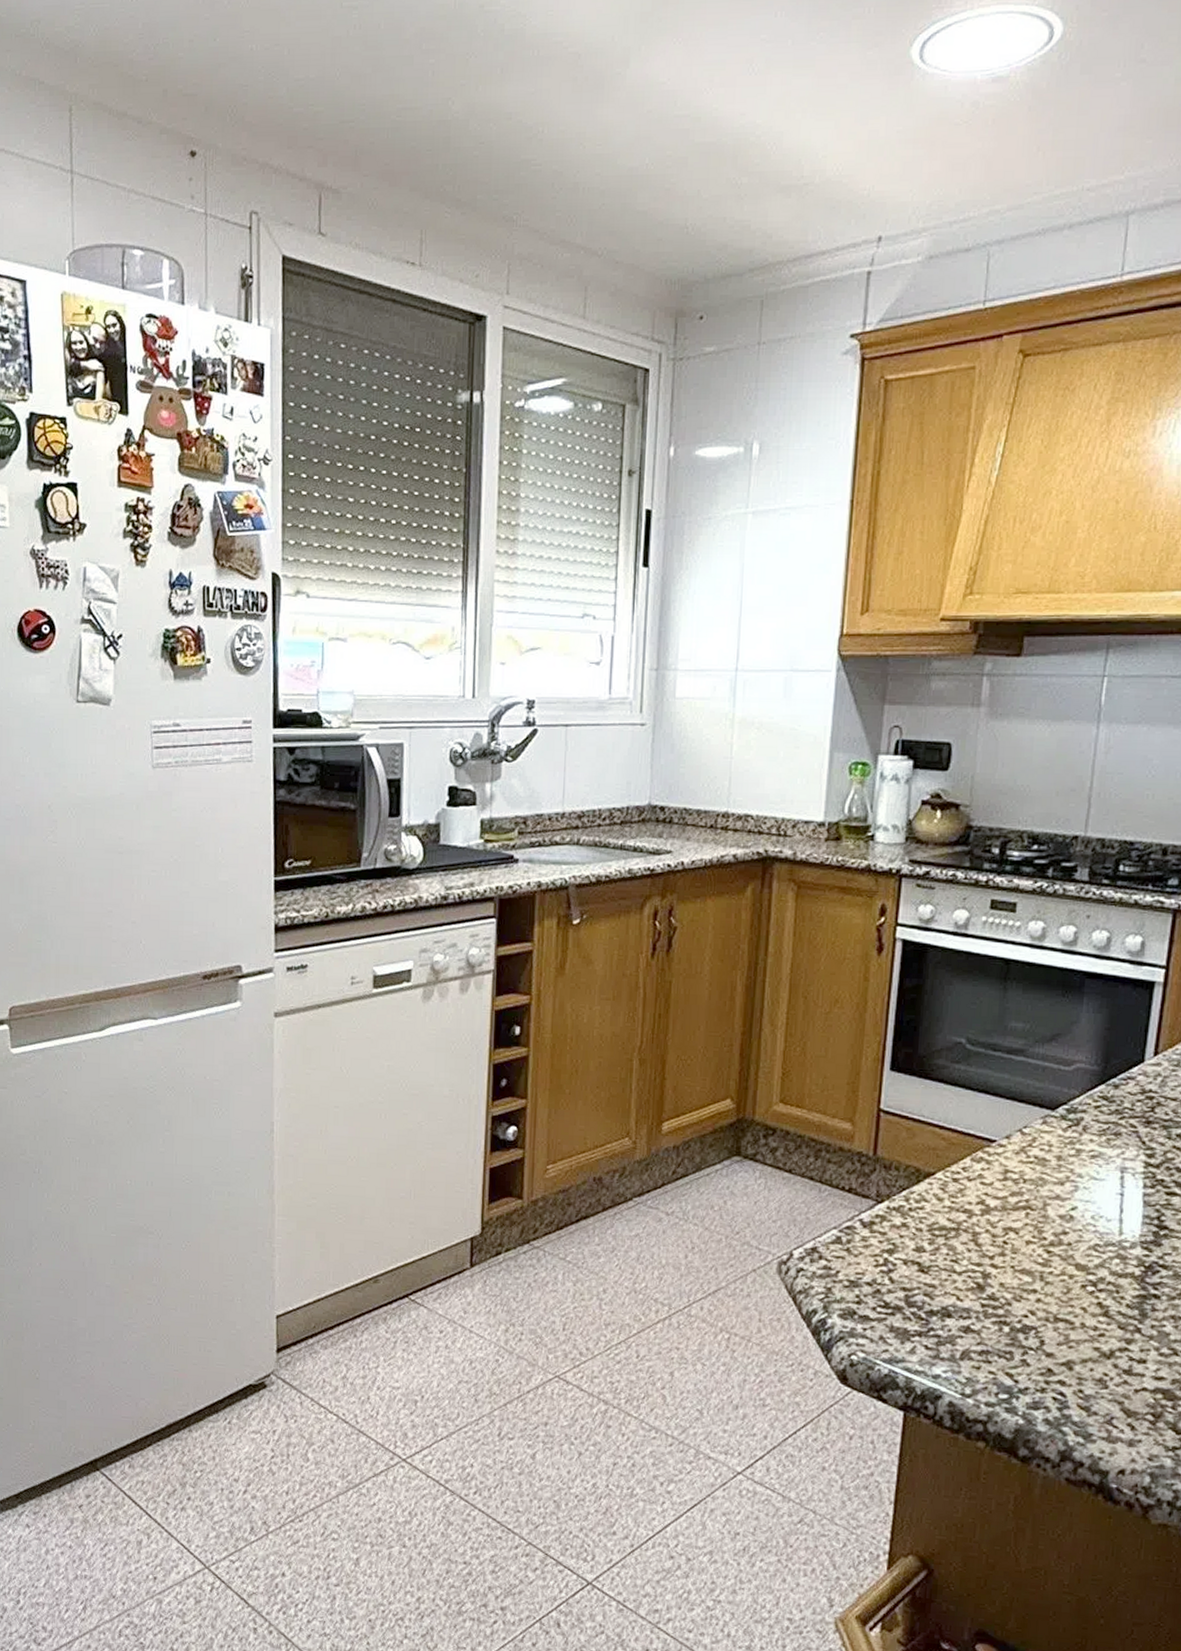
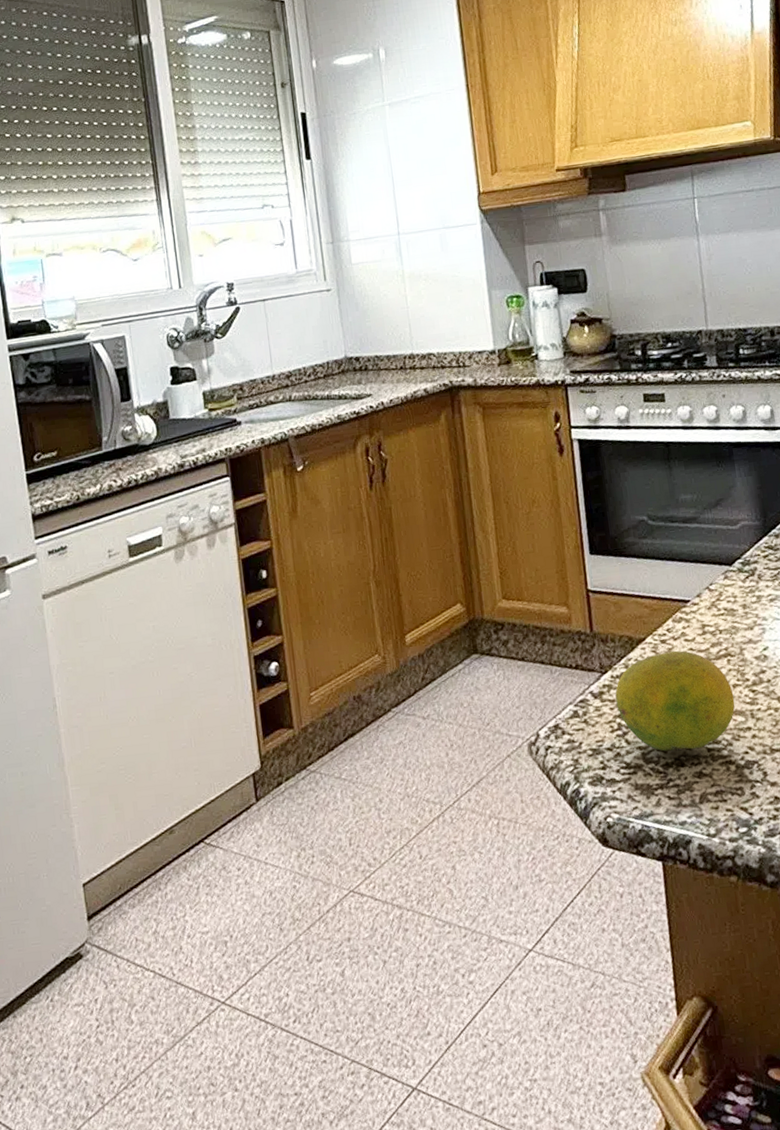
fruit: none [887,1192,1025,1302] -> present [615,650,735,752]

